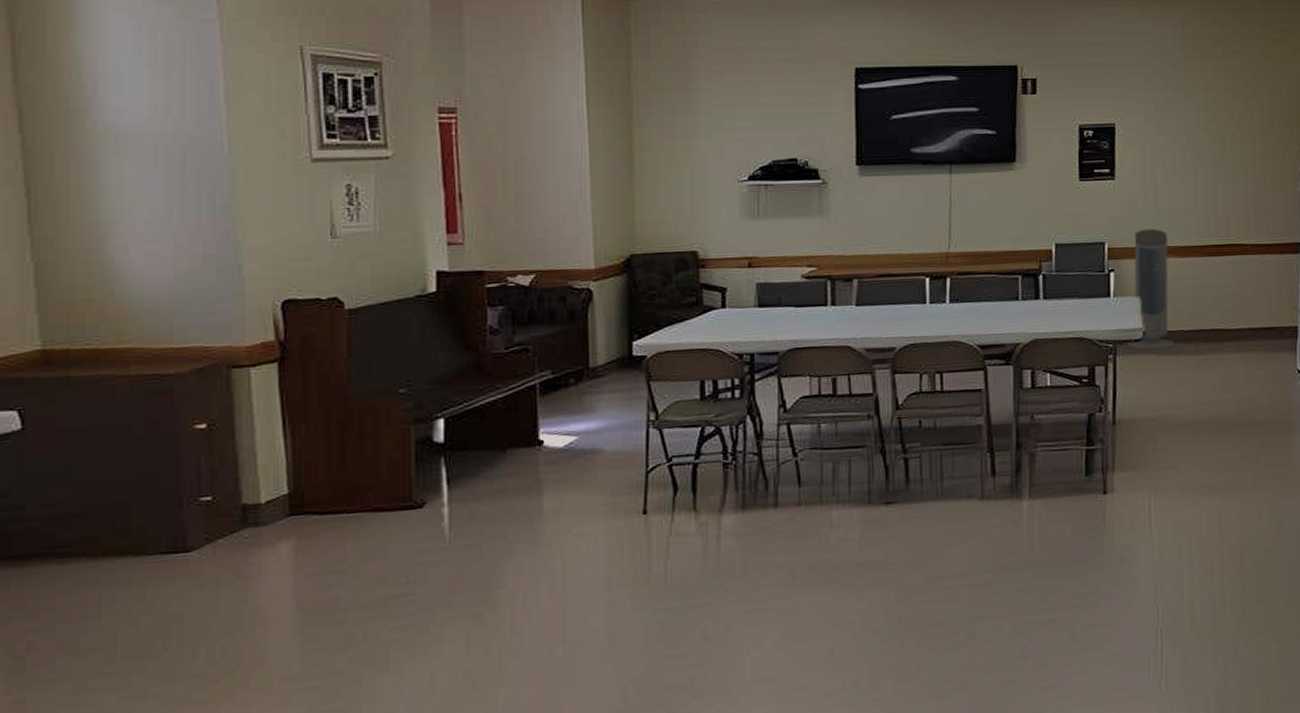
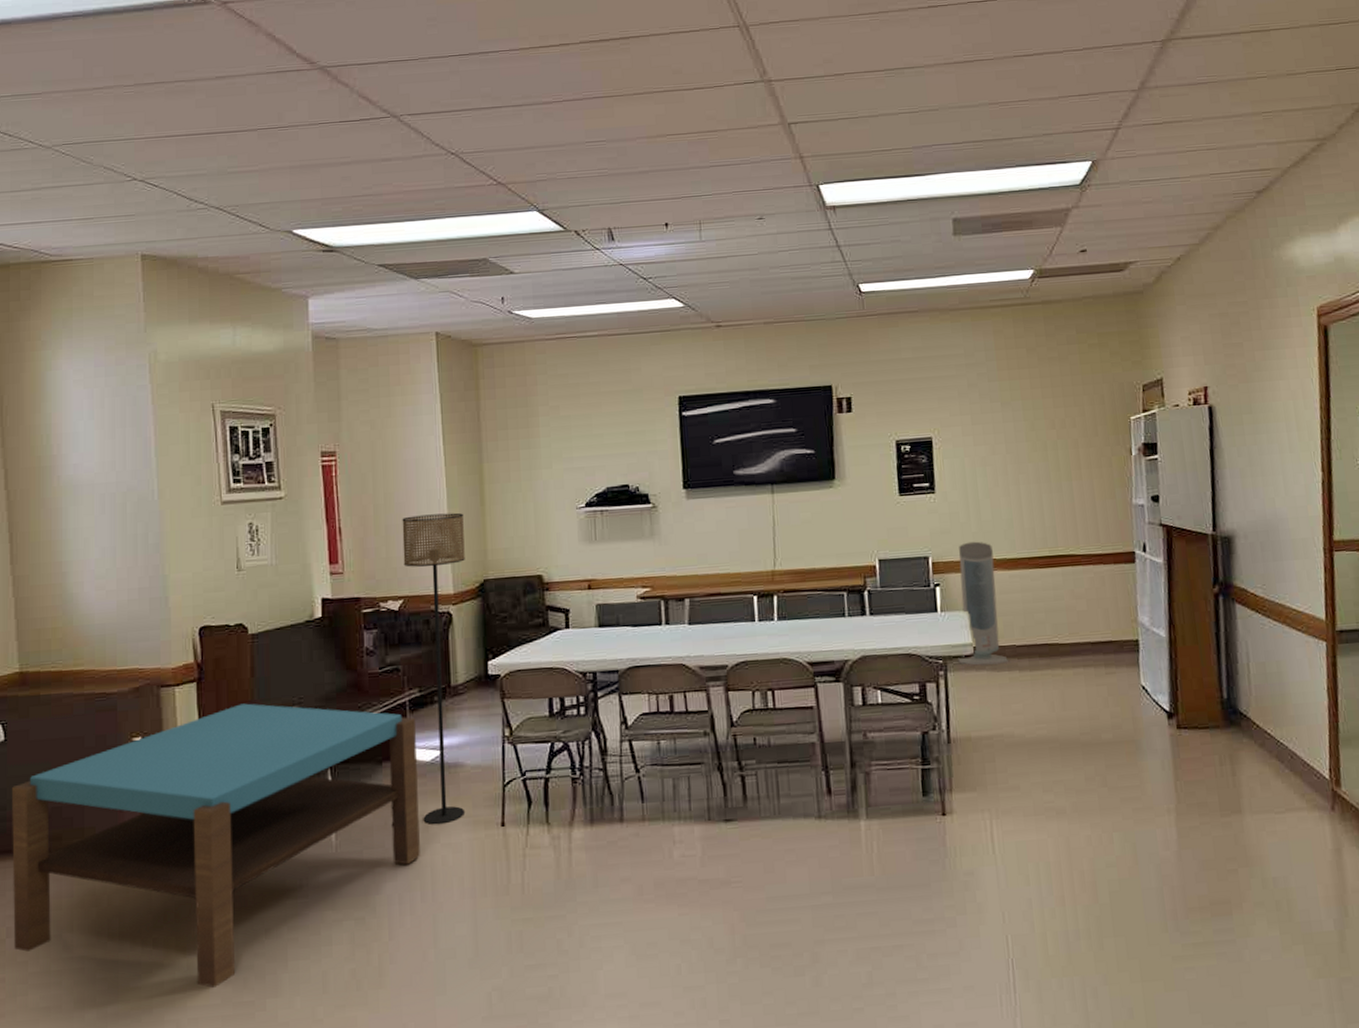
coffee table: none [33,386,549,696] -> present [12,703,420,988]
floor lamp: none [535,181,609,515] -> present [402,512,466,825]

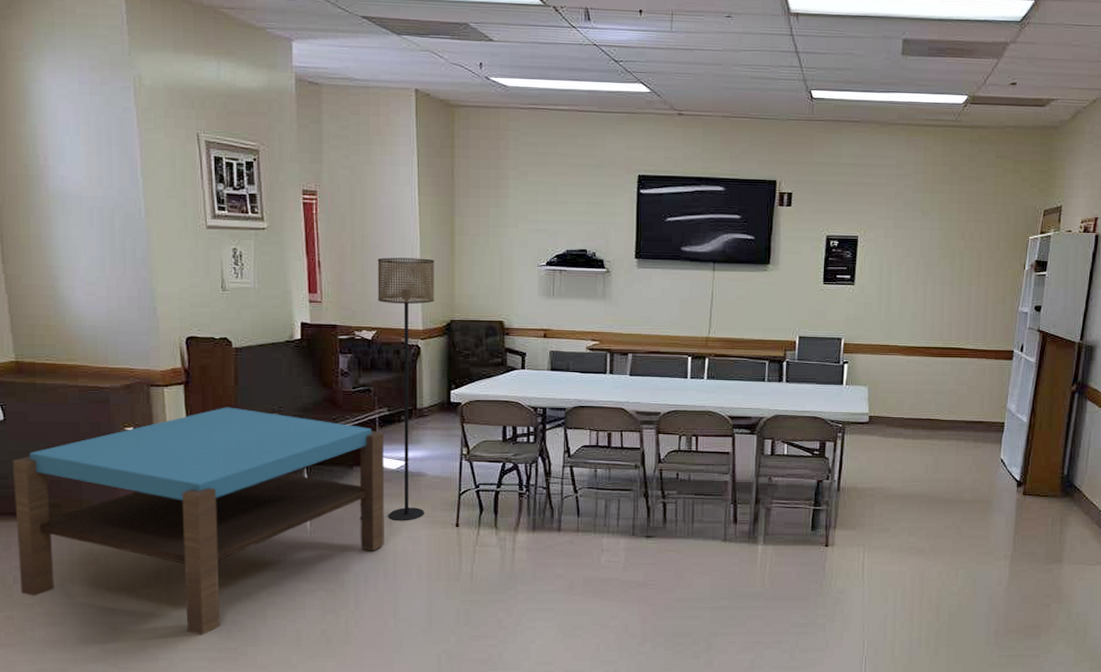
air purifier: present [958,541,1008,666] -> none [855,329,896,432]

